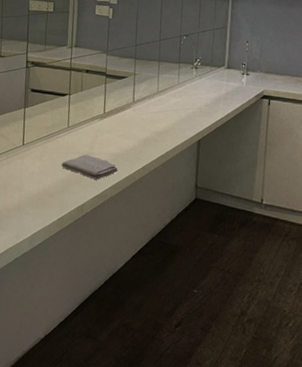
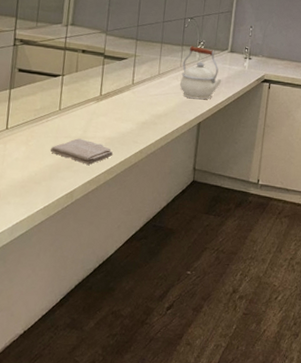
kettle: none [178,63,220,117] -> present [179,46,222,100]

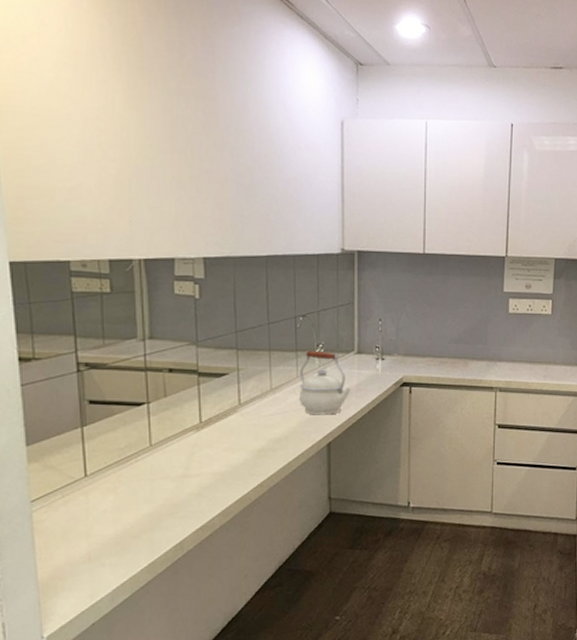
washcloth: present [50,138,114,165] -> none [145,478,227,508]

